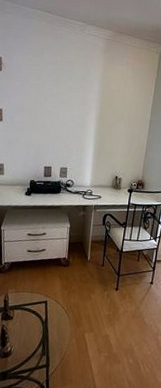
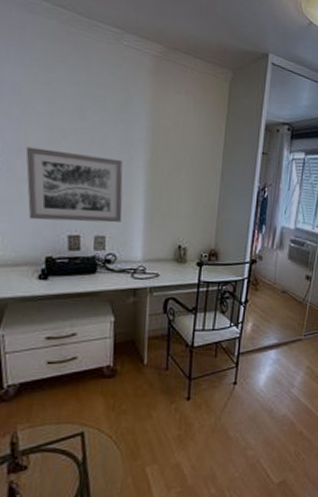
wall art: none [22,107,81,159] -> present [25,146,123,223]

